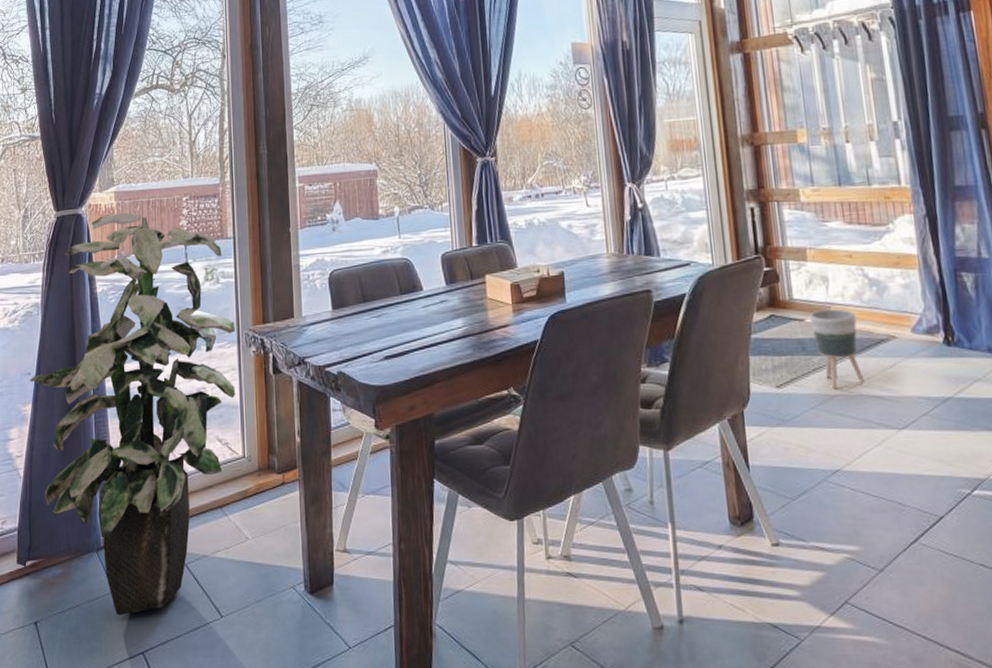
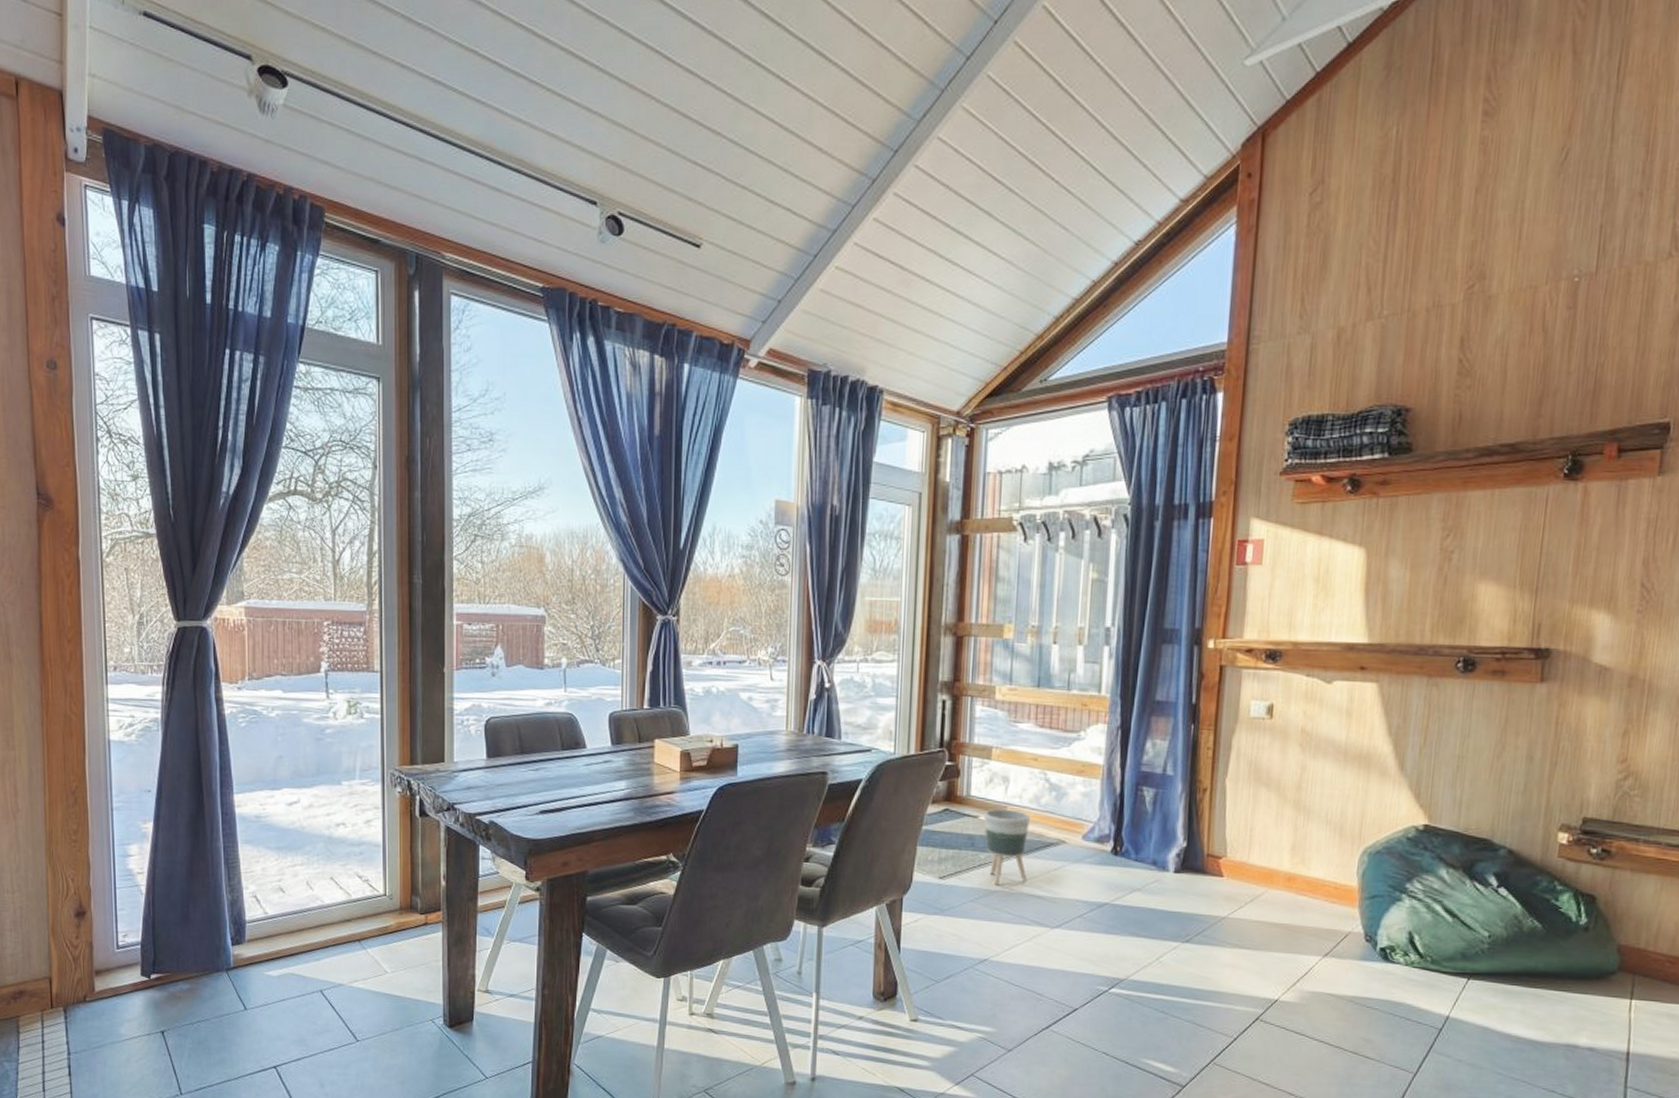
indoor plant: present [30,212,236,615] -> none [150,630,379,1032]

